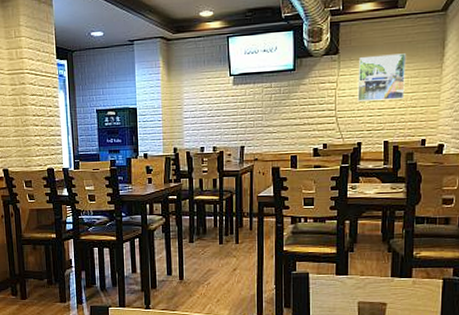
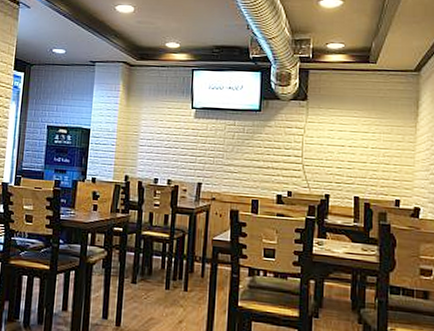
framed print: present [357,53,407,102] -> none [326,106,379,154]

